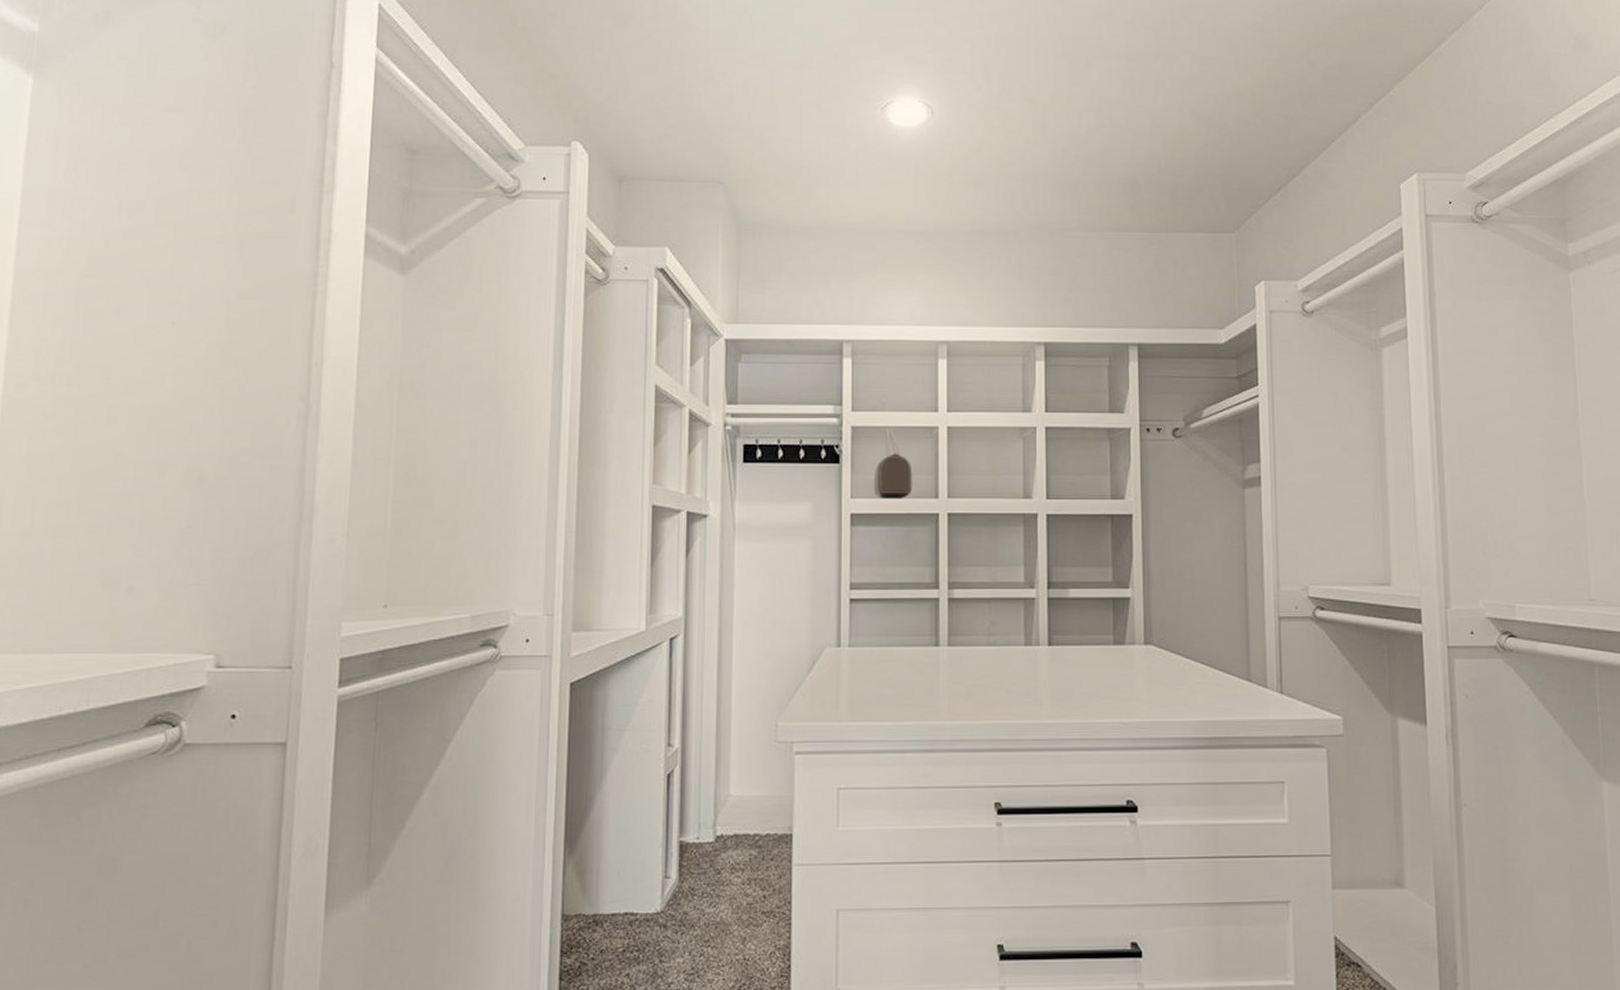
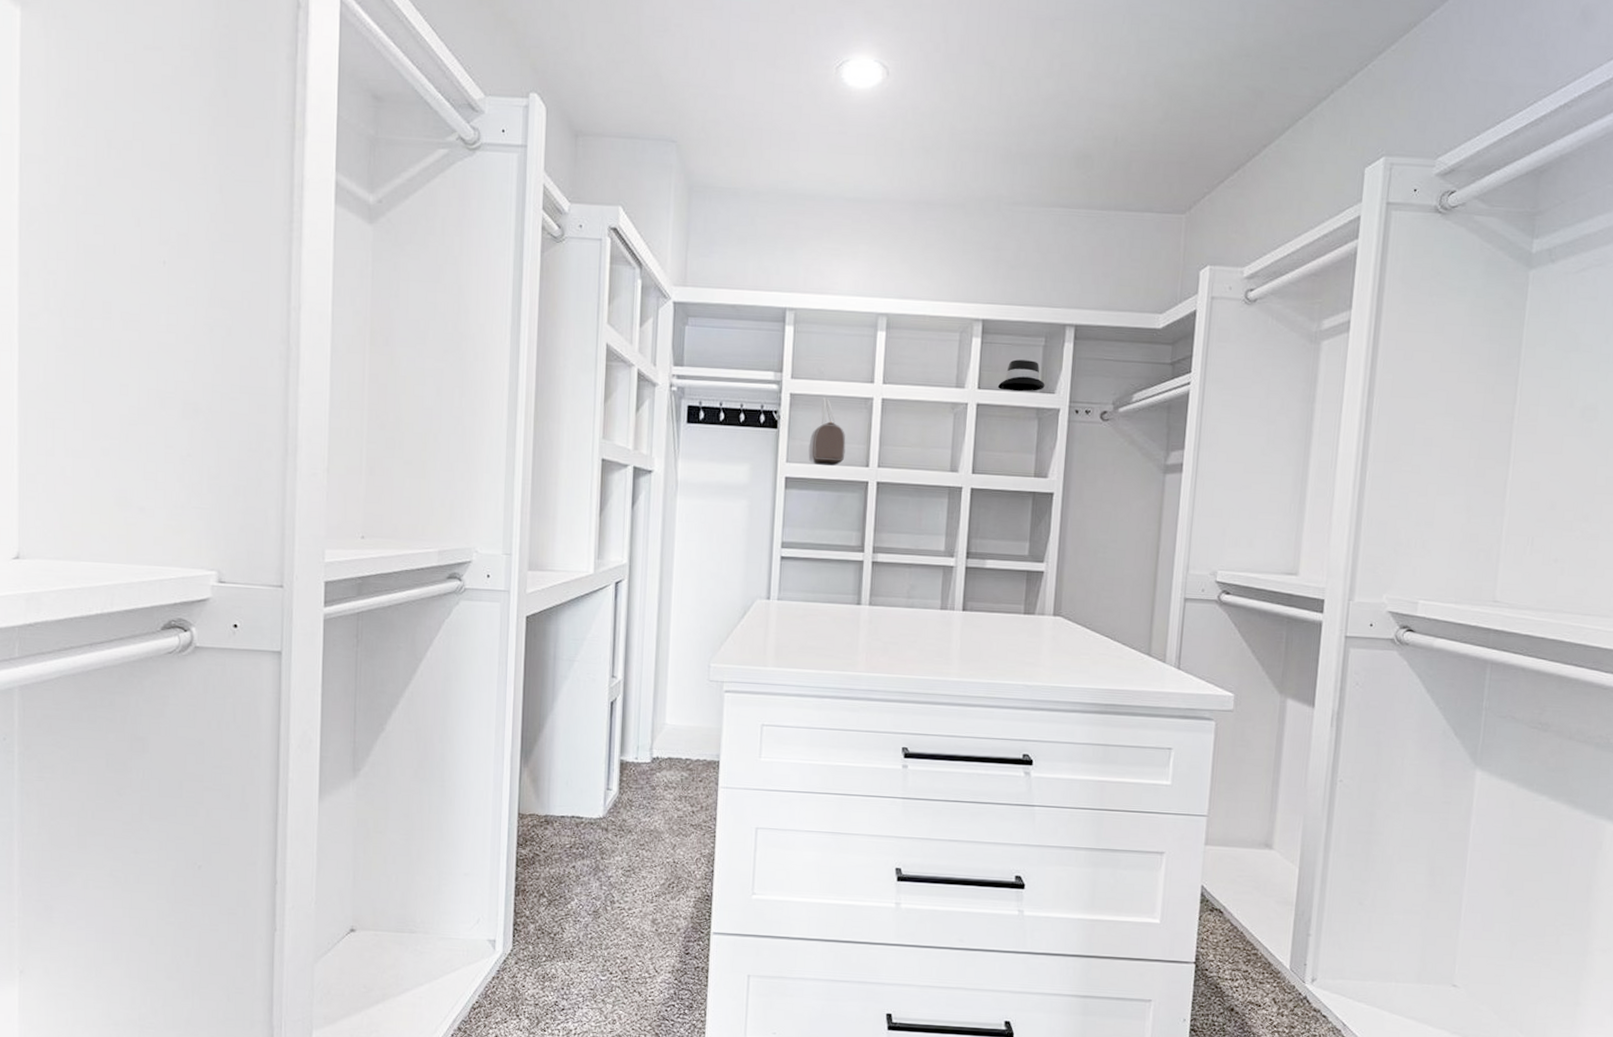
hat: none [1066,381,1113,413] -> present [998,359,1045,392]

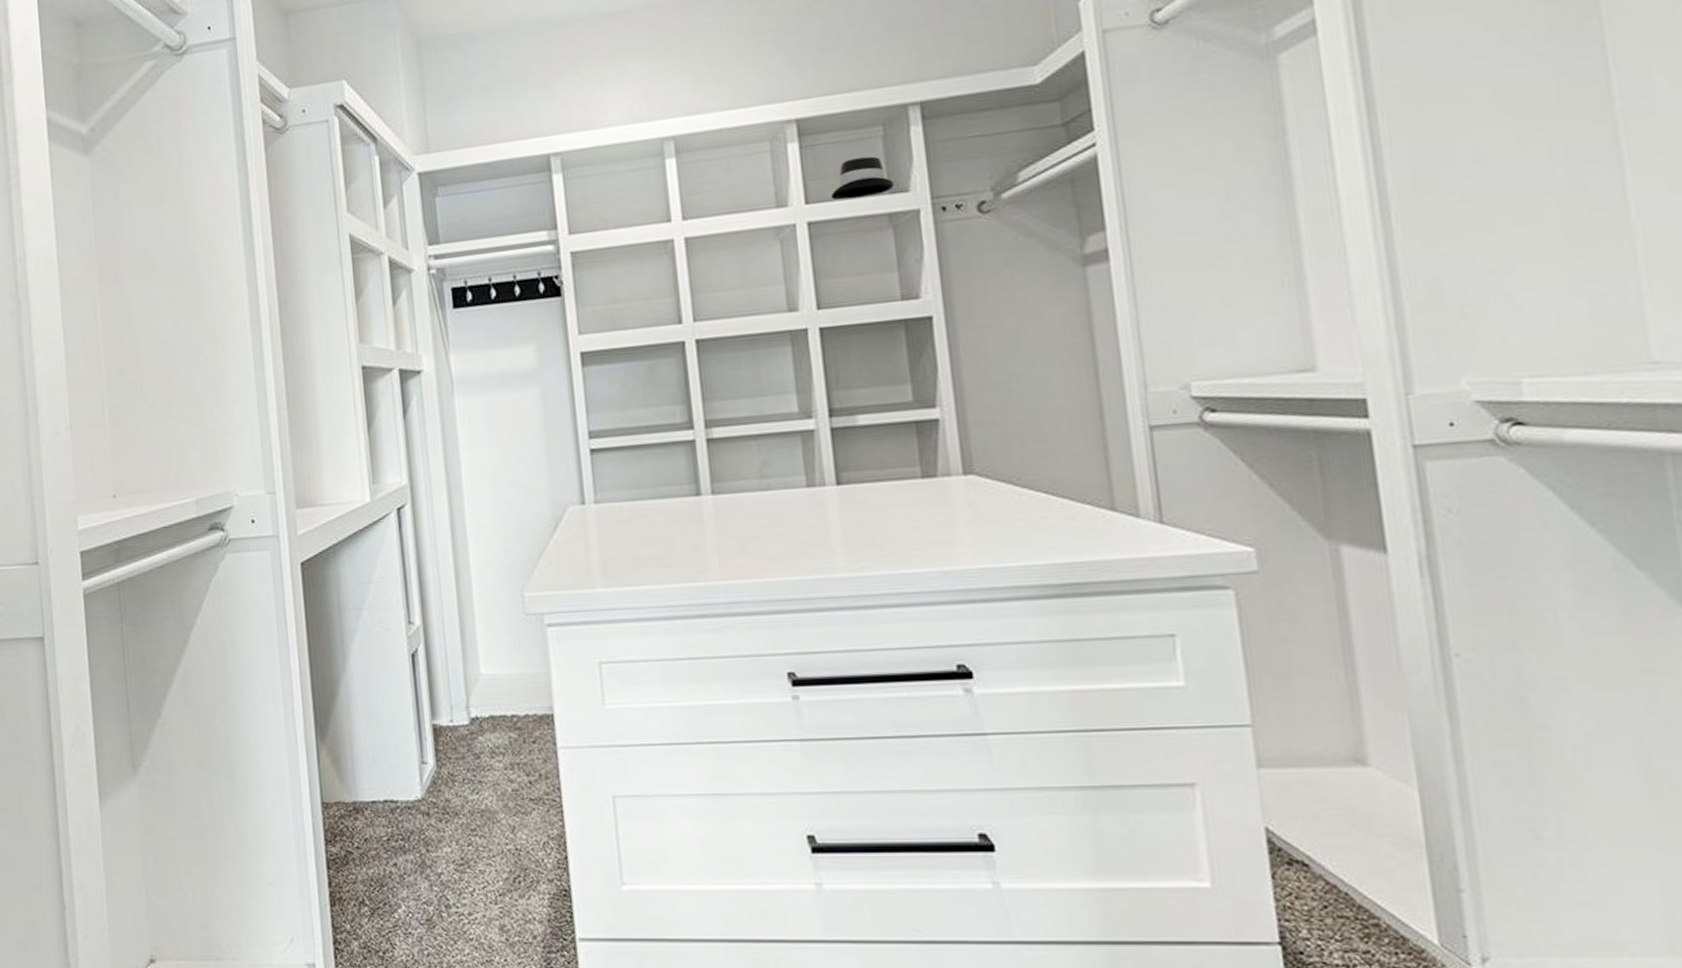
handbag: present [808,397,846,467] -> none [603,249,650,332]

